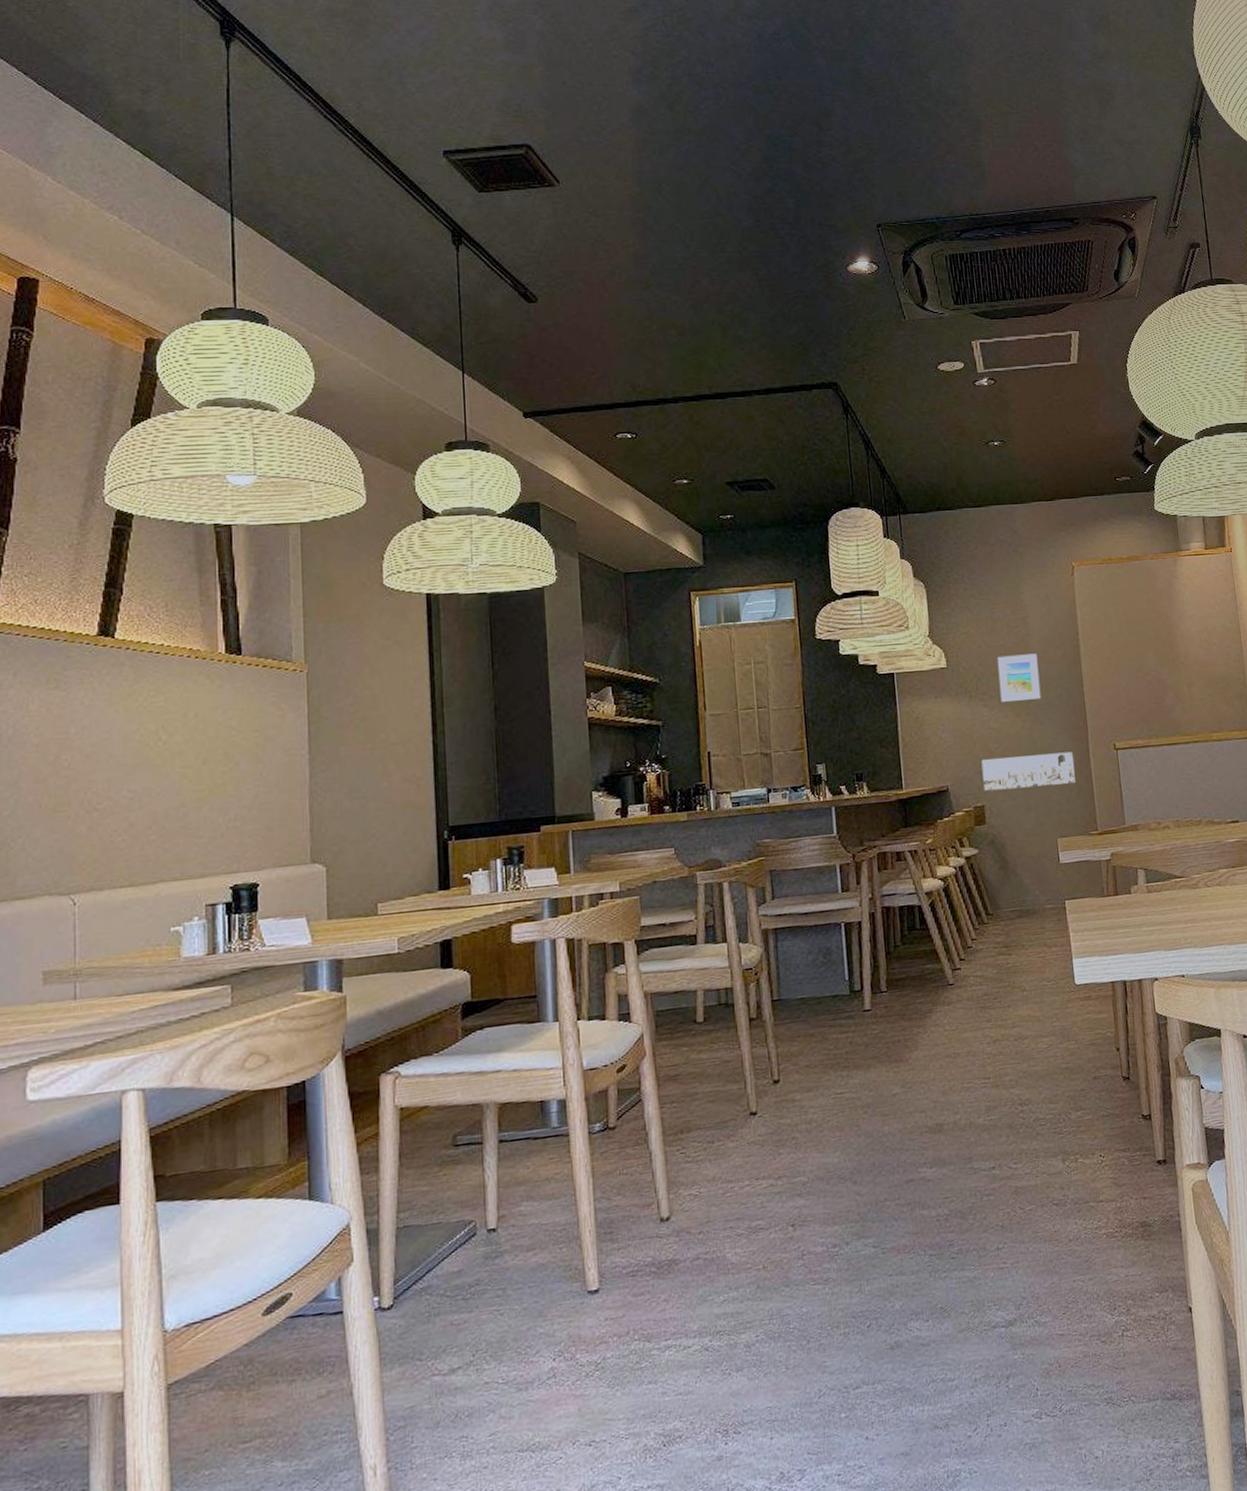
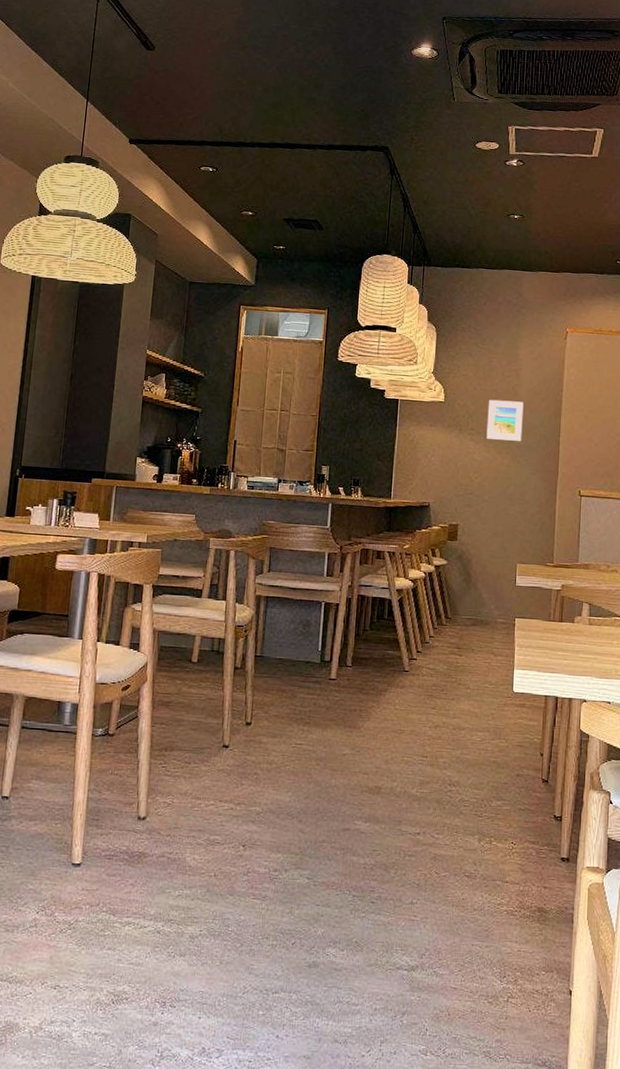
wall art: present [981,751,1075,792] -> none [460,485,542,518]

